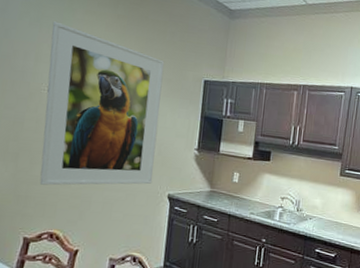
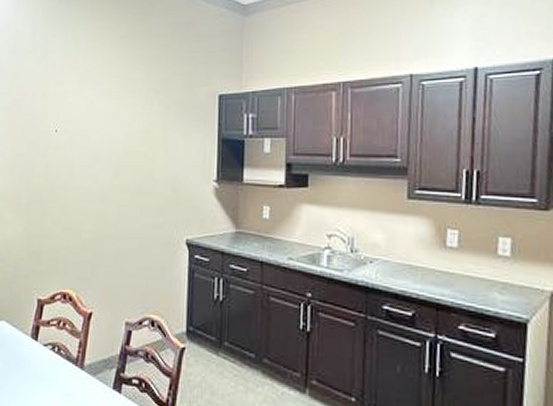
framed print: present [39,21,165,186] -> none [51,55,173,238]

